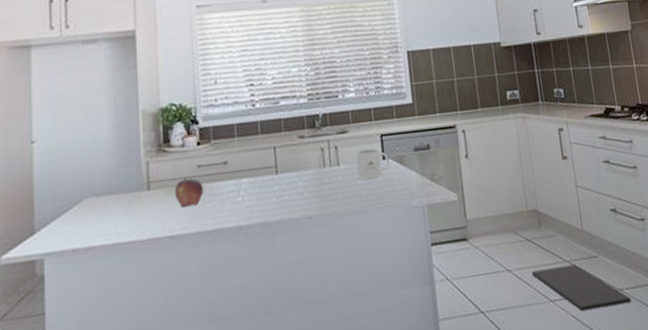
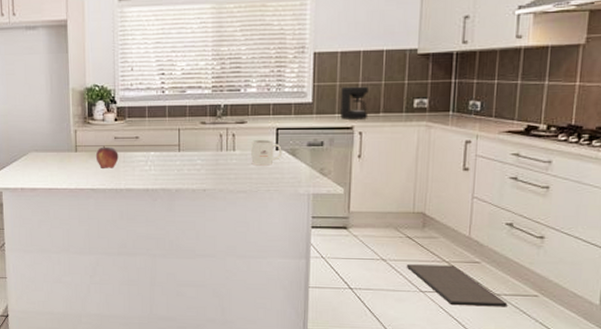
coffee maker: none [438,82,467,119] -> present [340,86,368,120]

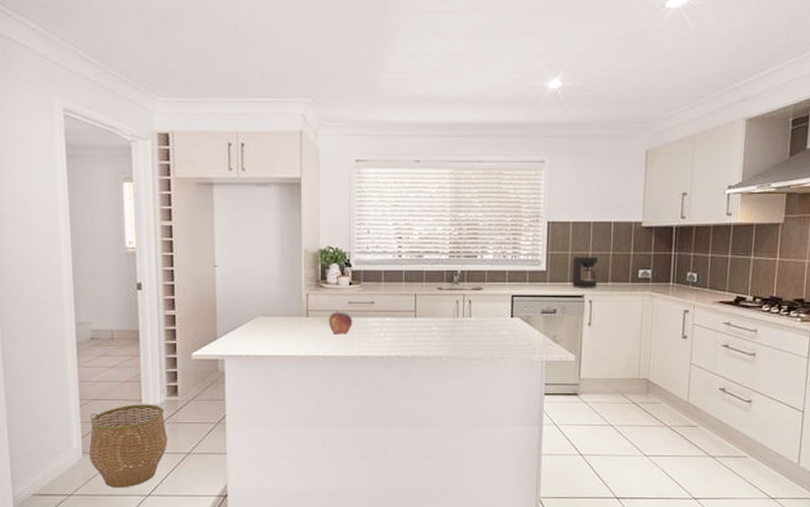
mug: present [251,139,282,167] -> none [487,306,517,334]
doormat: present [407,264,508,307] -> none [633,429,721,469]

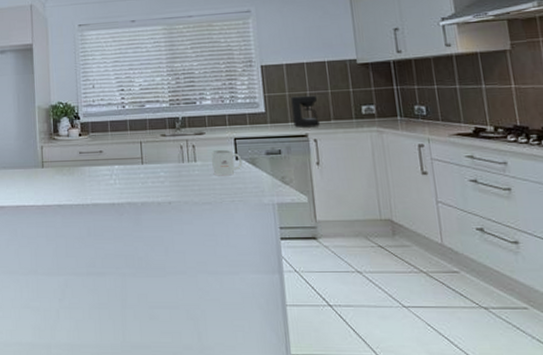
fruit: present [328,310,353,336] -> none [61,160,84,185]
mug: none [487,306,517,334] -> present [211,149,242,177]

